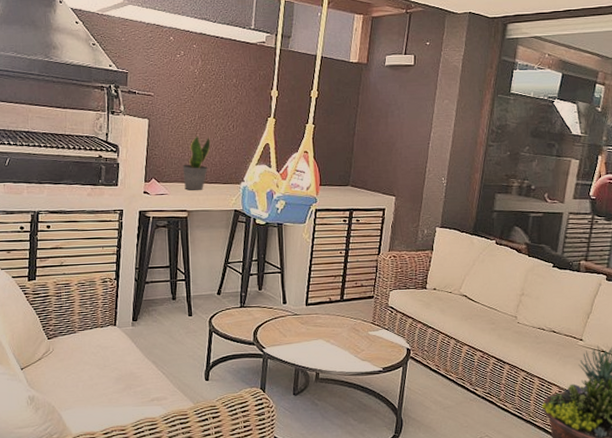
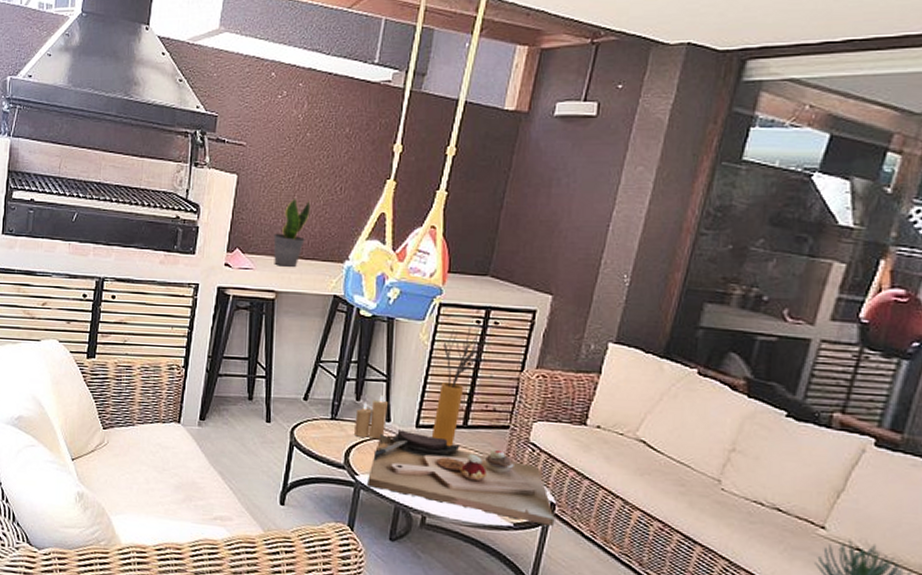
candle: none [259,284,284,319] -> present [355,395,388,440]
decorative tray: none [273,309,411,366] -> present [368,429,555,526]
vase: none [318,224,352,317] -> present [431,326,487,447]

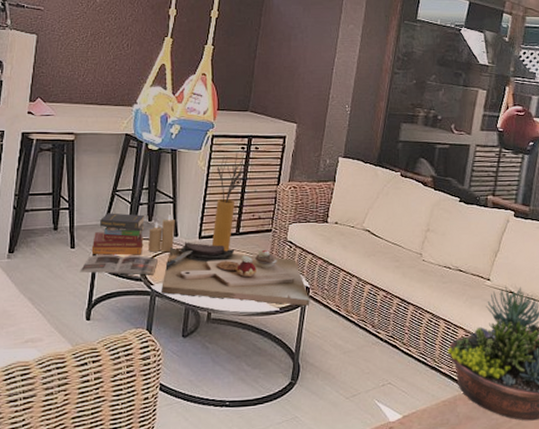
potted plant: present [273,198,311,268] -> none [71,54,103,113]
magazine: none [275,433,365,464] -> present [80,255,158,275]
books: none [289,386,352,439] -> present [91,213,145,256]

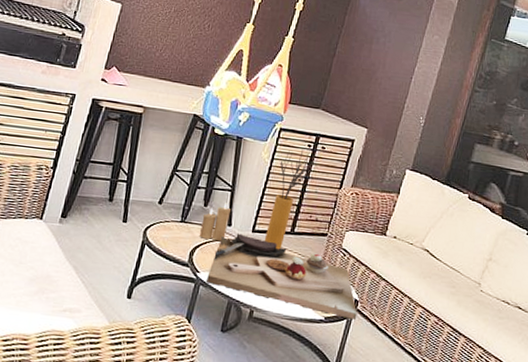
magazine: present [80,255,158,275] -> none [128,232,208,262]
books: present [91,213,145,256] -> none [142,191,201,240]

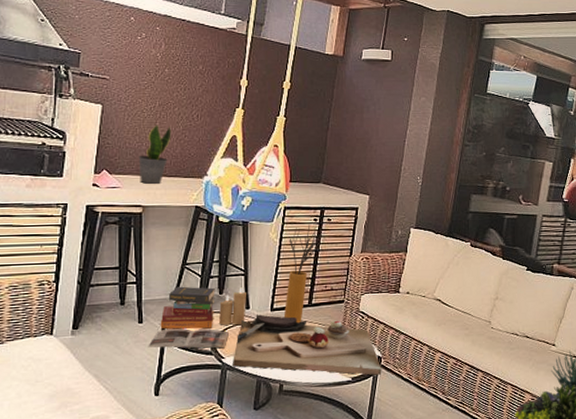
magazine: none [128,232,208,262] -> present [148,328,229,349]
books: none [142,191,201,240] -> present [160,286,215,329]
potted plant: none [145,29,183,88] -> present [138,124,171,185]

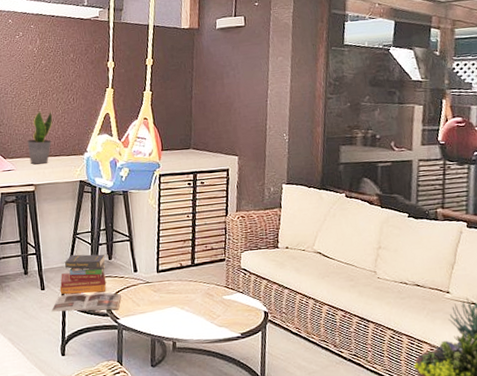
candle: present [219,287,246,326] -> none [110,252,135,289]
decorative tray: present [233,314,382,375] -> none [127,276,270,330]
vase: present [283,224,323,324] -> none [166,188,198,283]

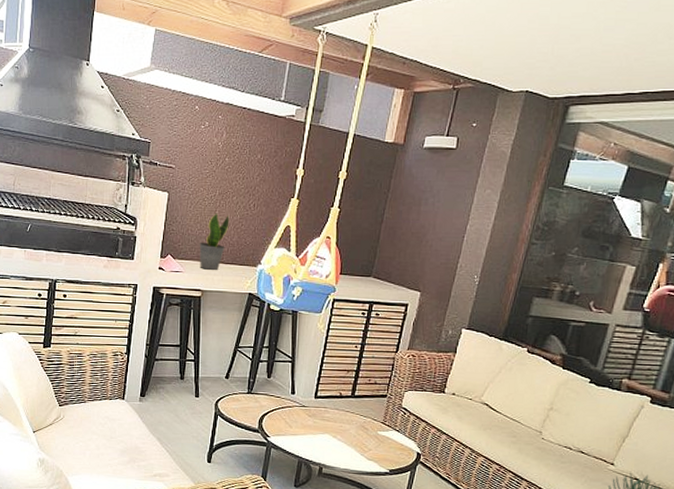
magazine: present [51,292,121,312] -> none [203,405,275,428]
books: present [59,254,107,294] -> none [214,367,264,409]

